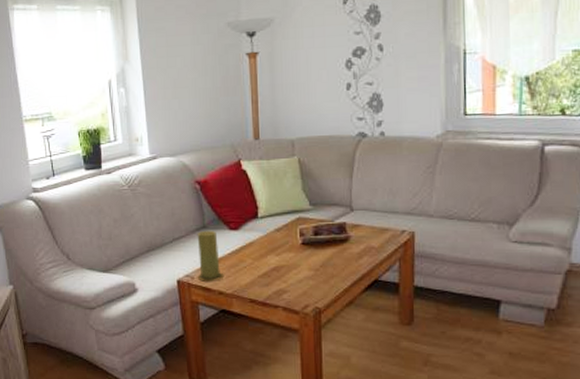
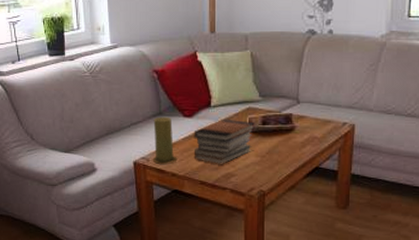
book stack: none [240,230,306,281] -> present [193,118,255,165]

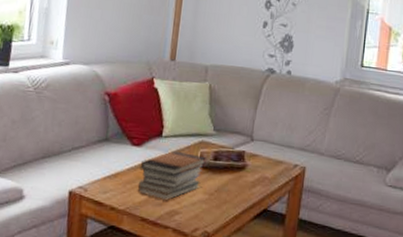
candle: present [152,116,178,164] -> none [90,143,119,196]

